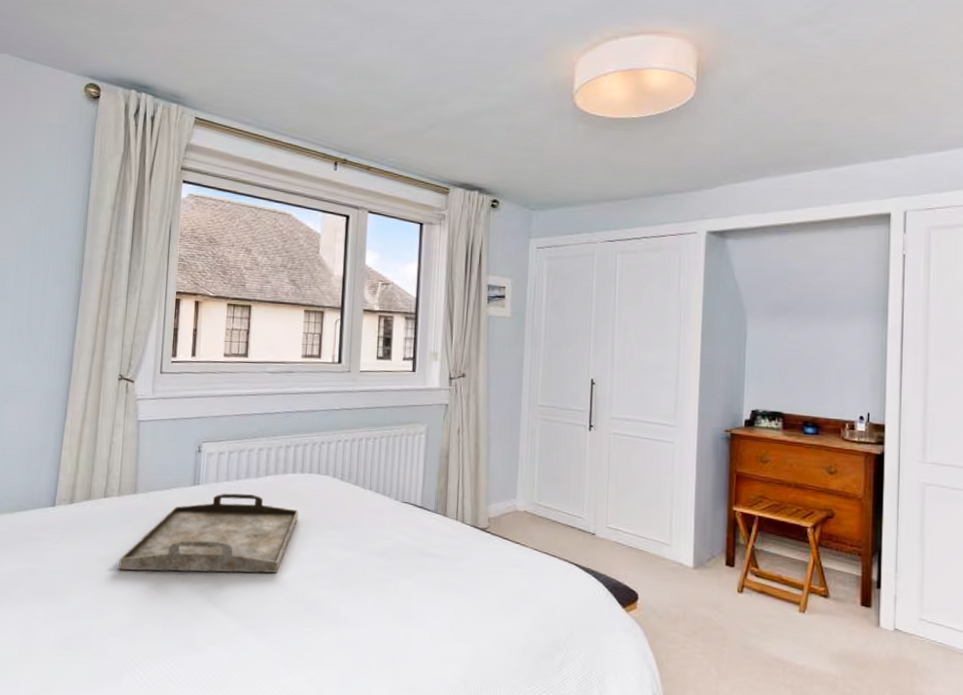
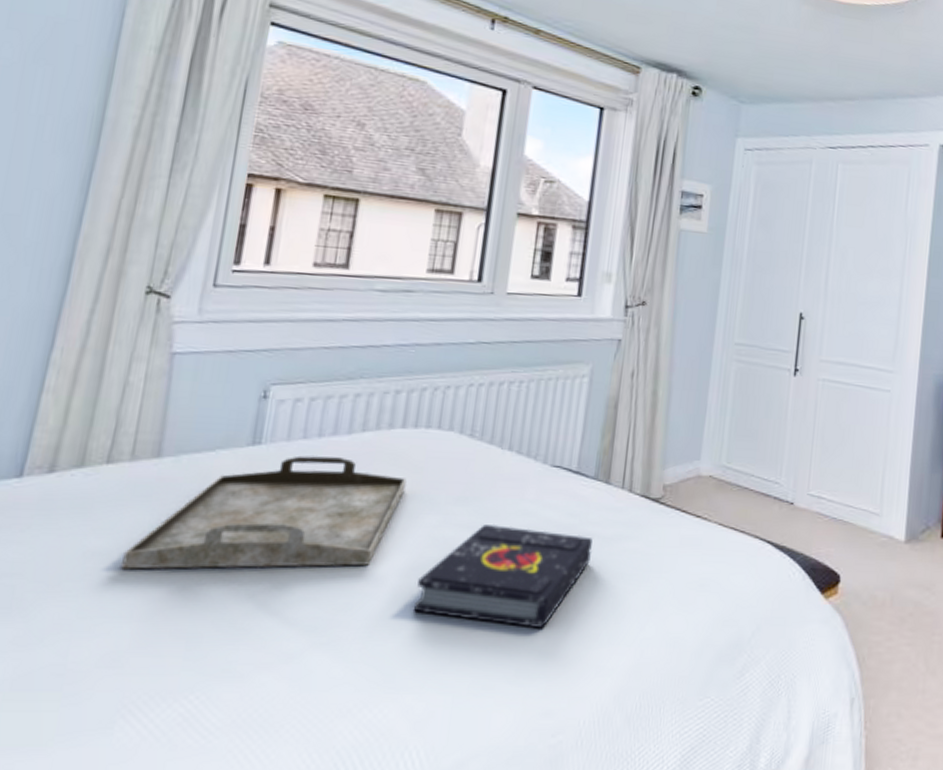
book: none [310,545,437,625] -> present [413,525,593,629]

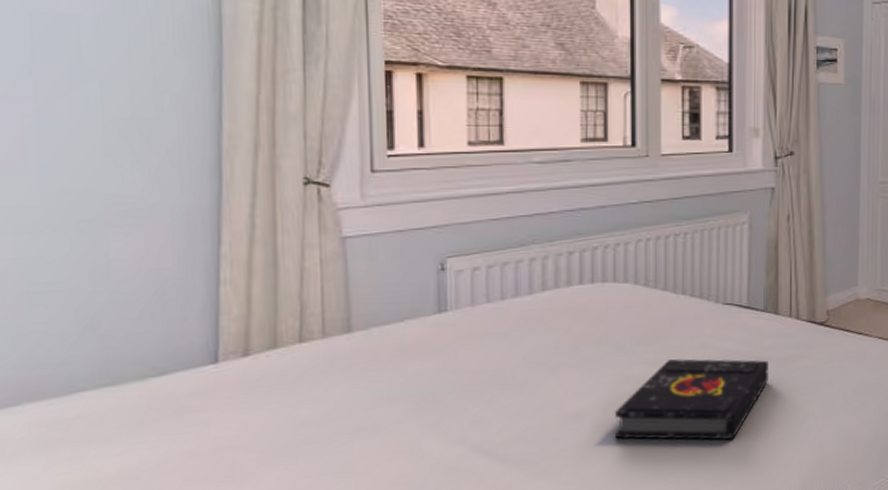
serving tray: present [121,455,407,570] -> none [334,314,591,432]

